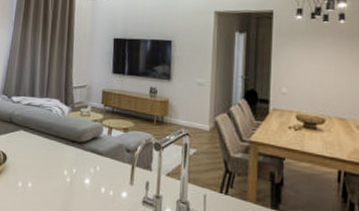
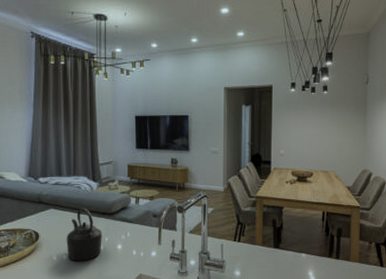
kettle: none [32,133,70,192] -> present [66,208,102,261]

